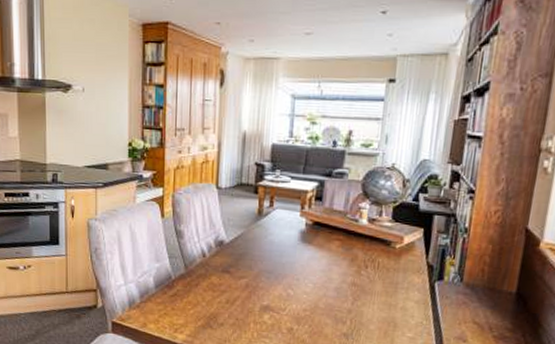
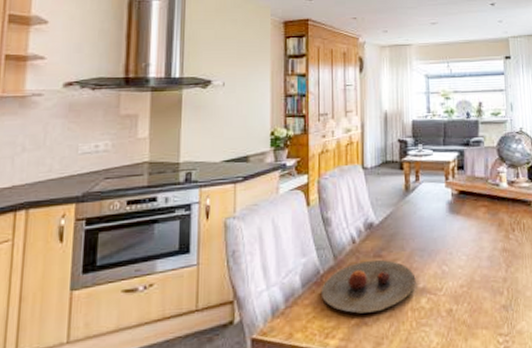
plate: none [172,273,261,319] -> present [321,259,416,314]

